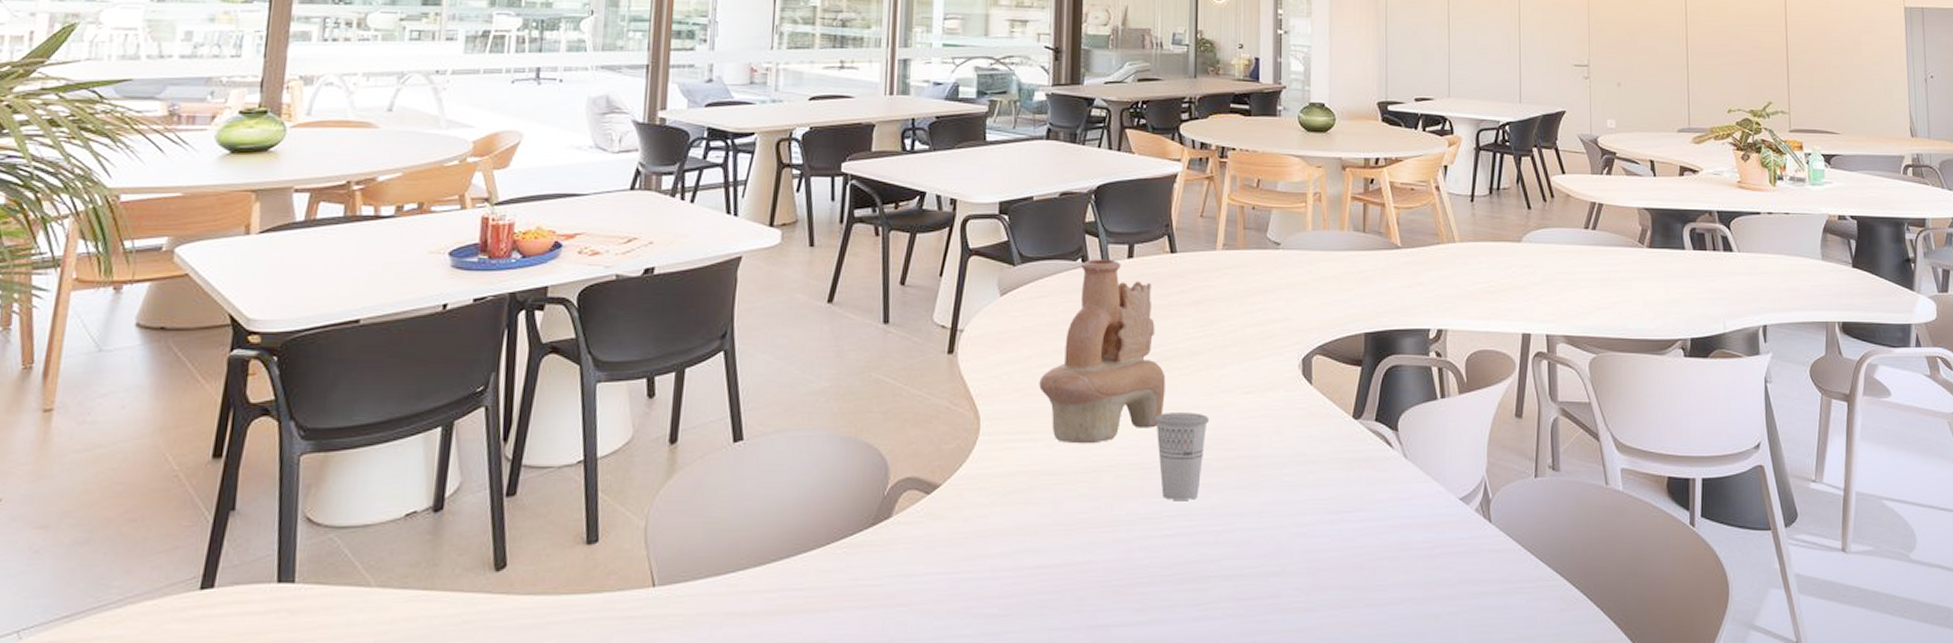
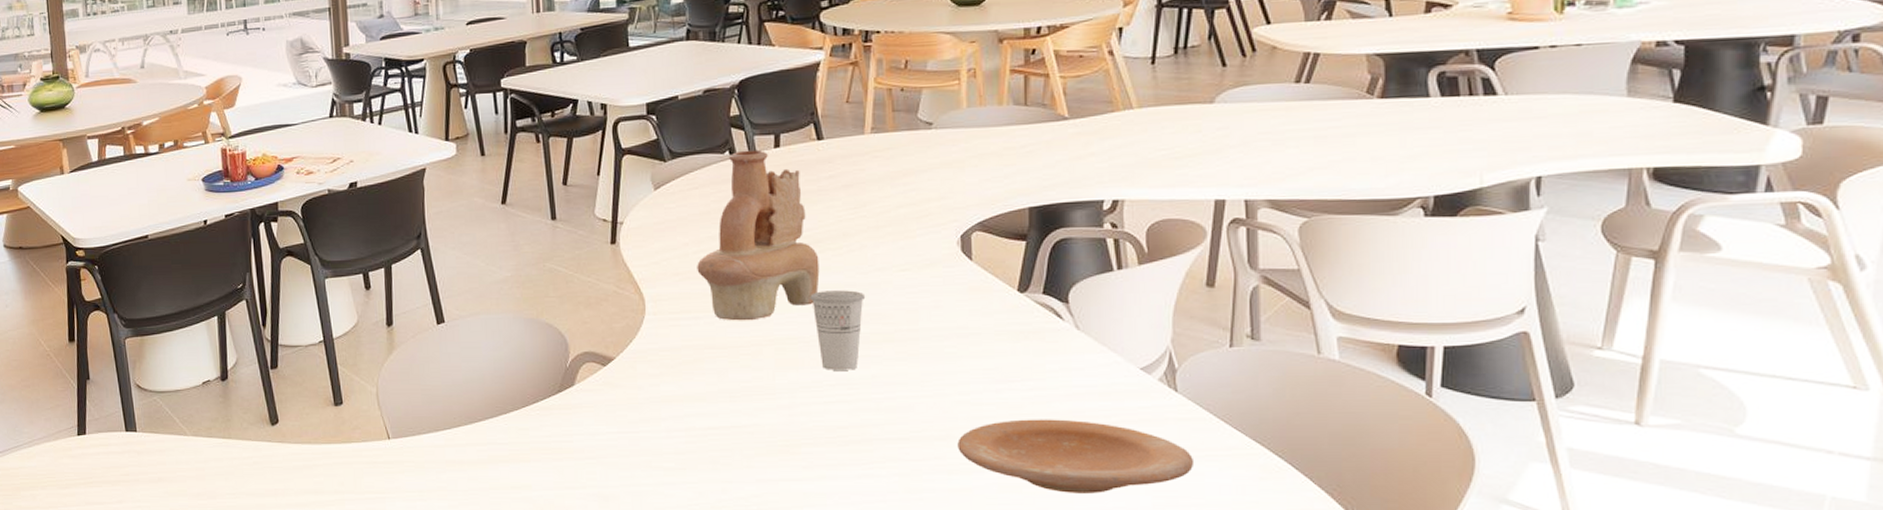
plate: none [1292,552,1506,631] -> present [957,419,1195,493]

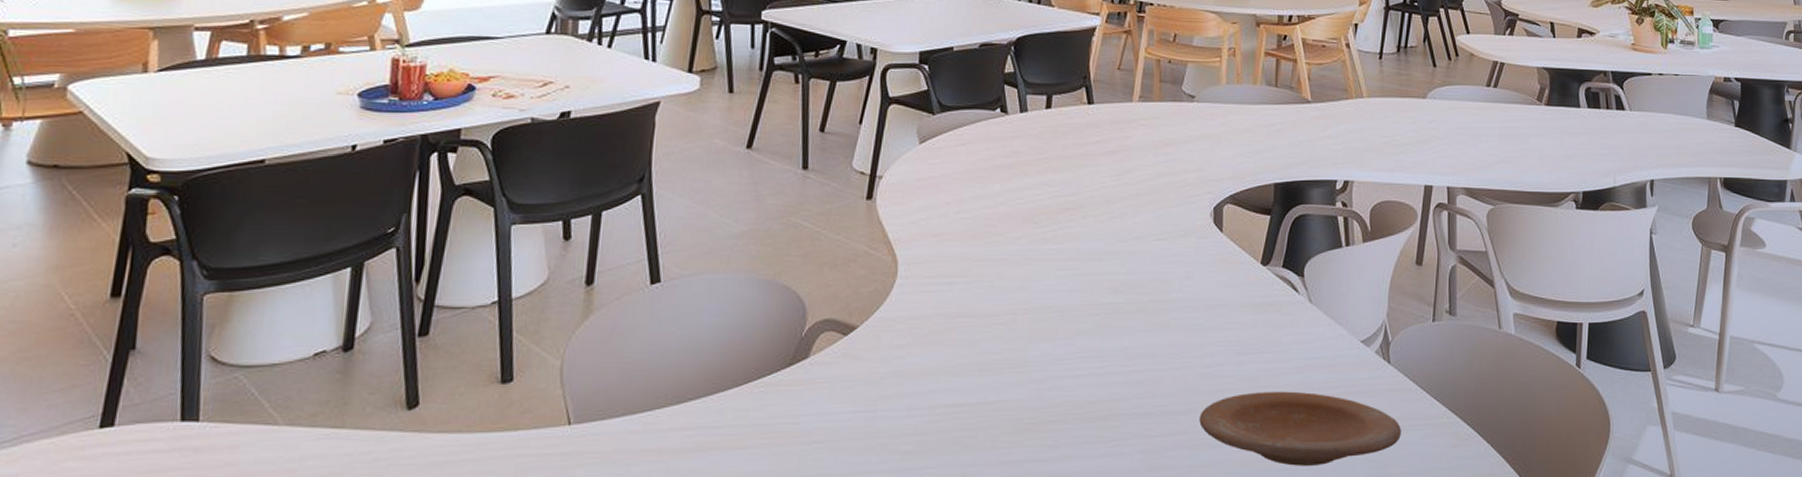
decorative vase: present [697,150,820,321] -> none [957,109,1081,288]
cup: present [810,290,866,370] -> none [1069,258,1123,342]

